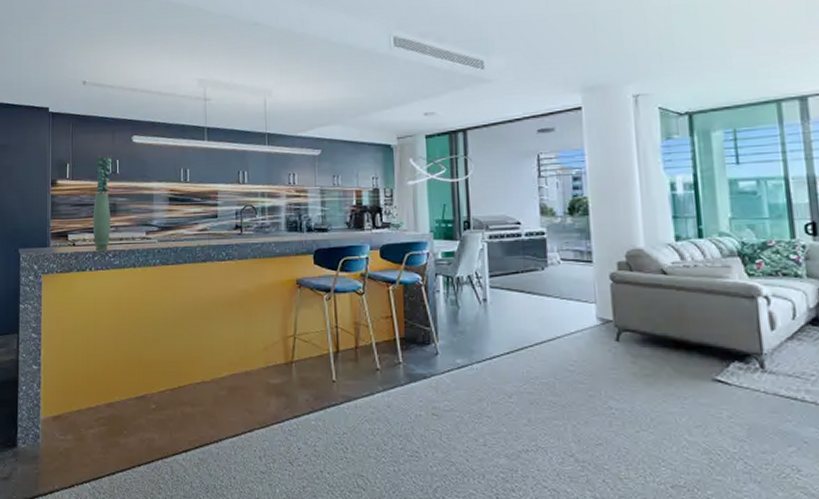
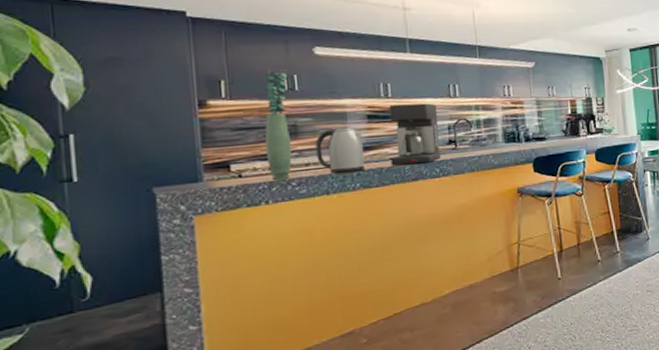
kettle: none [128,207,164,249] -> present [315,127,365,174]
coffee maker: none [185,188,228,247] -> present [389,103,442,166]

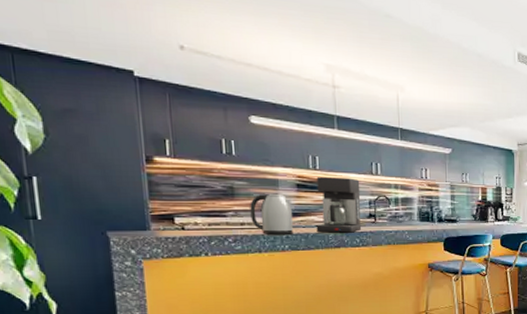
vase: present [264,67,292,181] -> none [204,131,229,236]

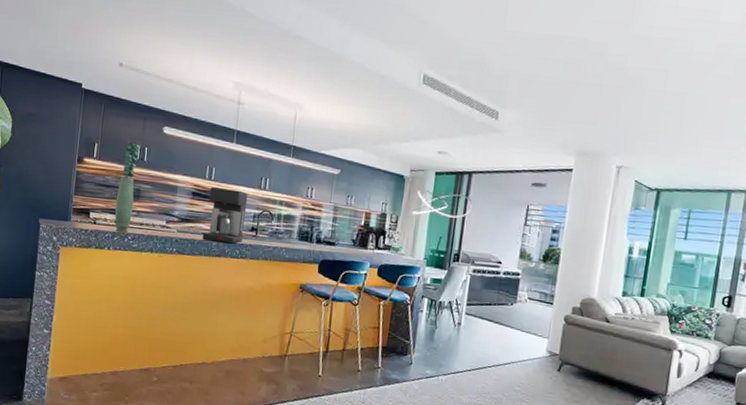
vase: none [204,131,229,236] -> present [114,138,141,233]
kettle: present [250,193,293,234] -> none [149,198,185,239]

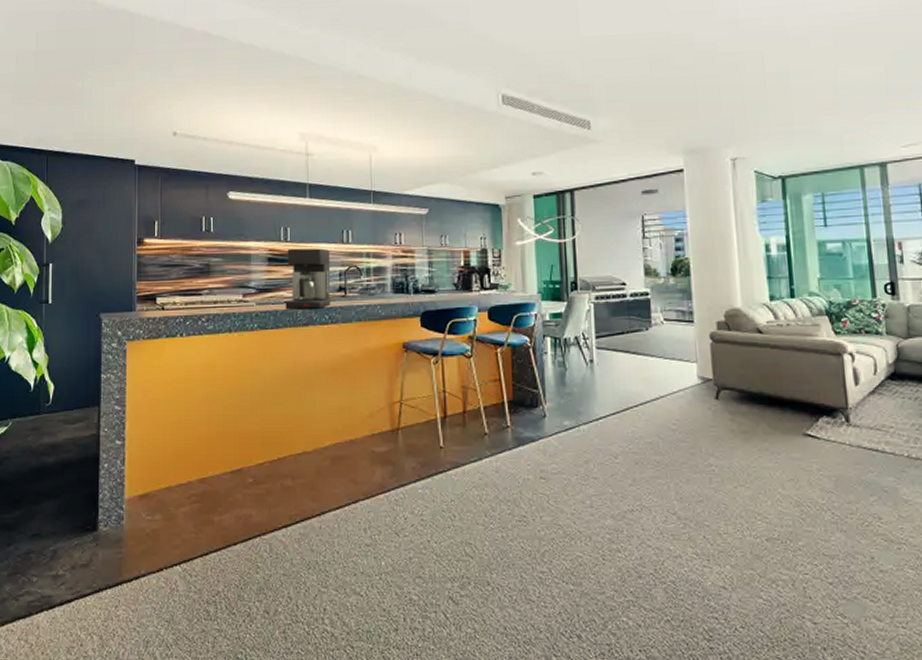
vase: present [114,138,141,233] -> none [184,210,206,315]

